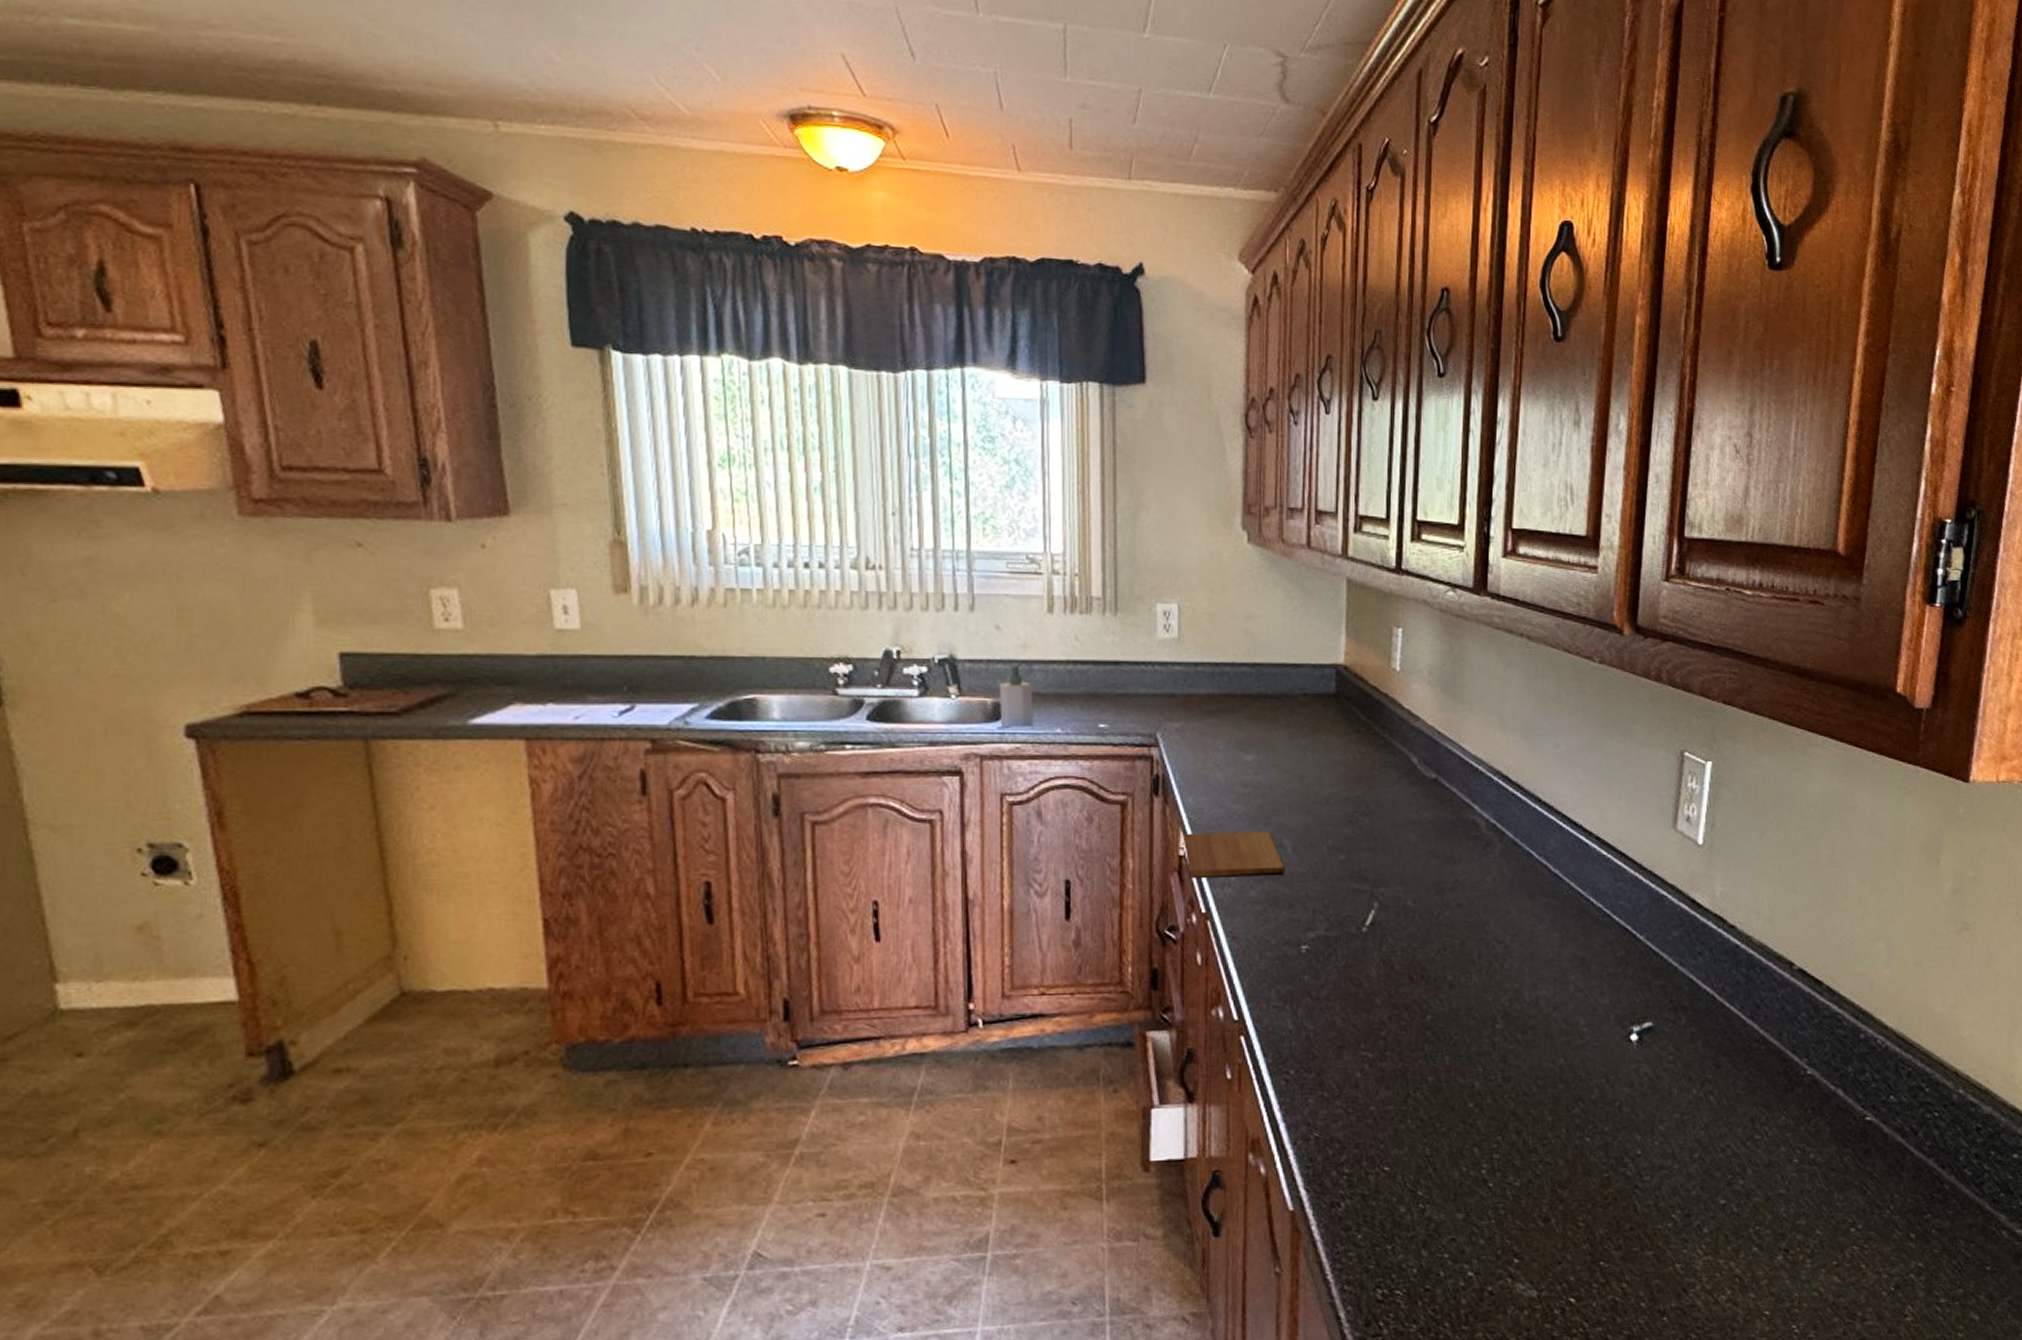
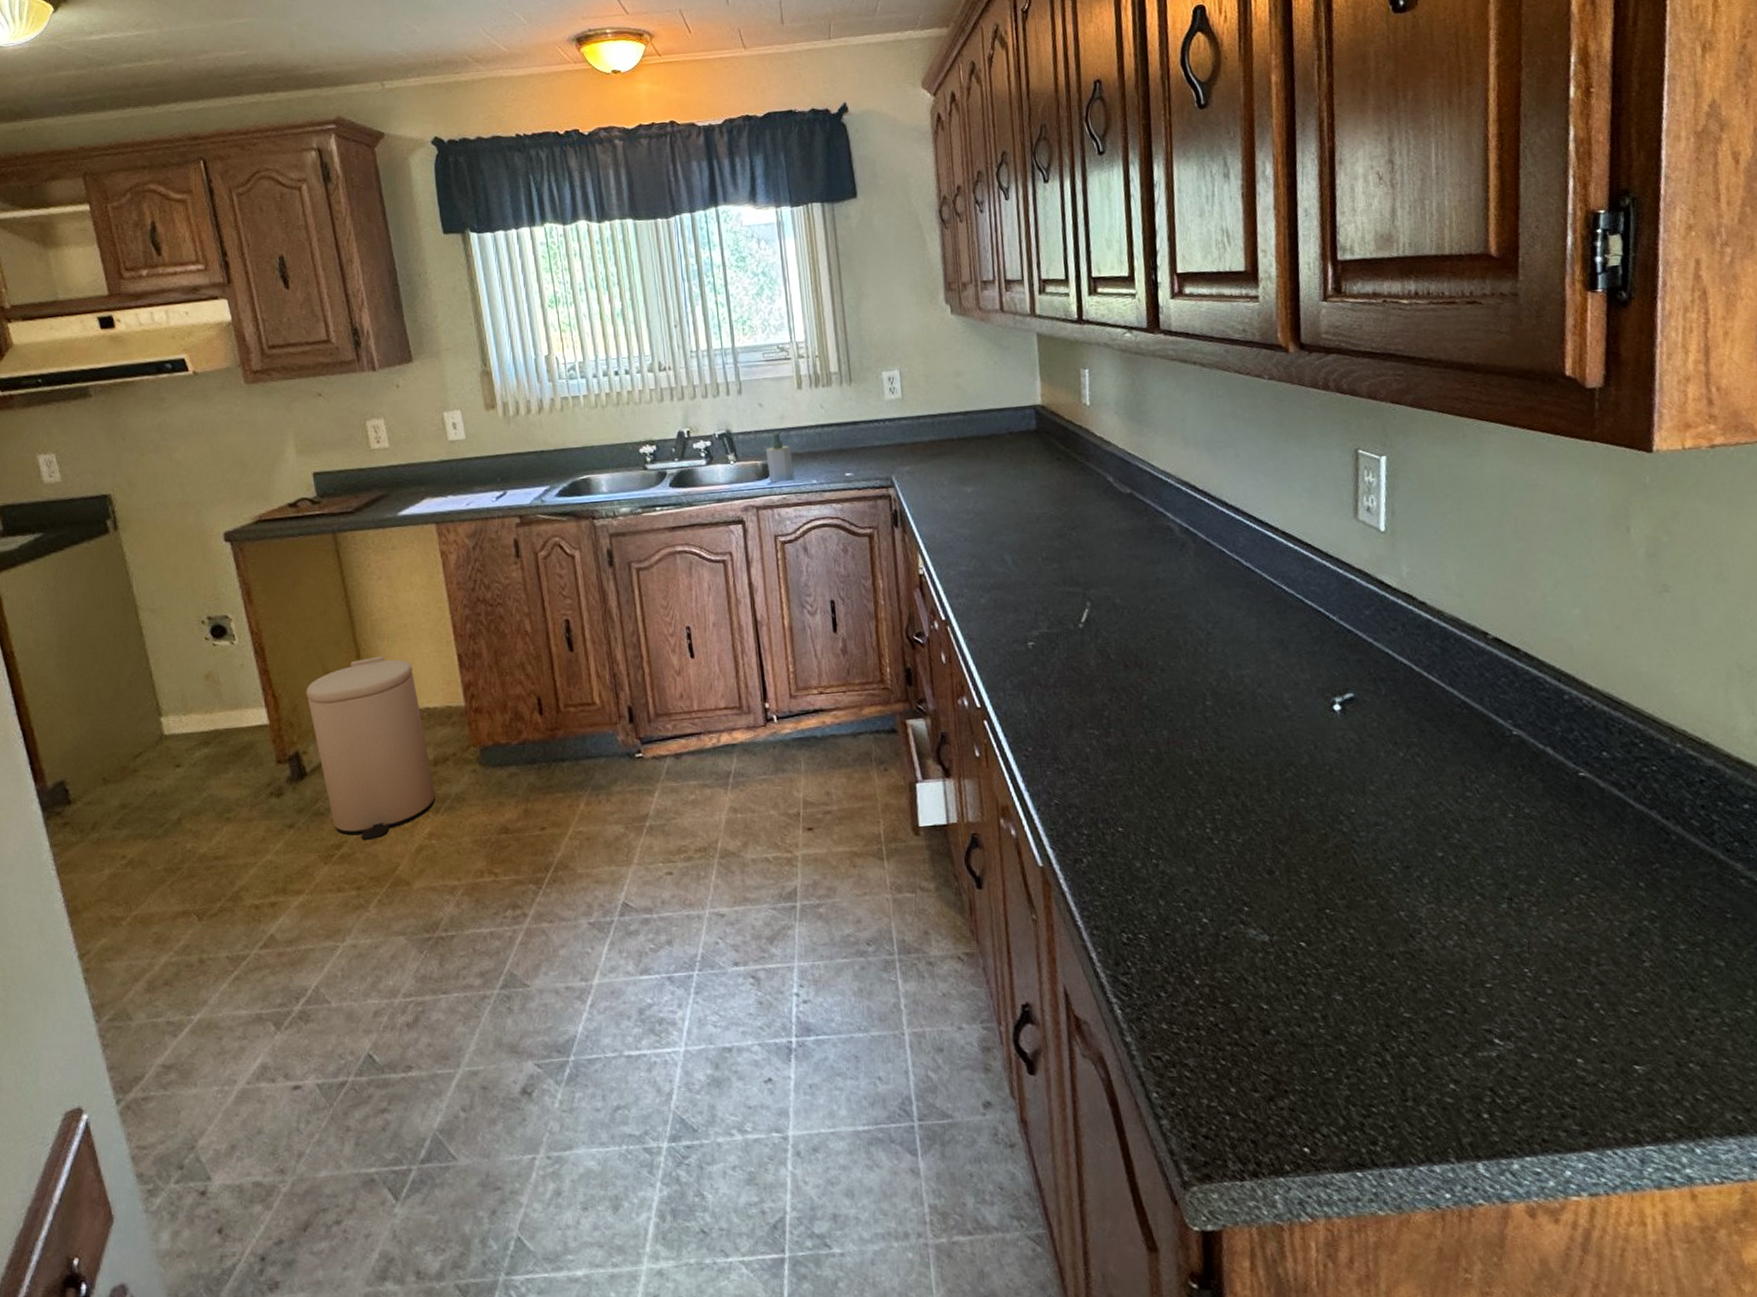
pedal bin: none [302,914,494,1167] -> present [306,655,436,841]
cutting board: present [1184,831,1284,879] -> none [922,548,1007,593]

